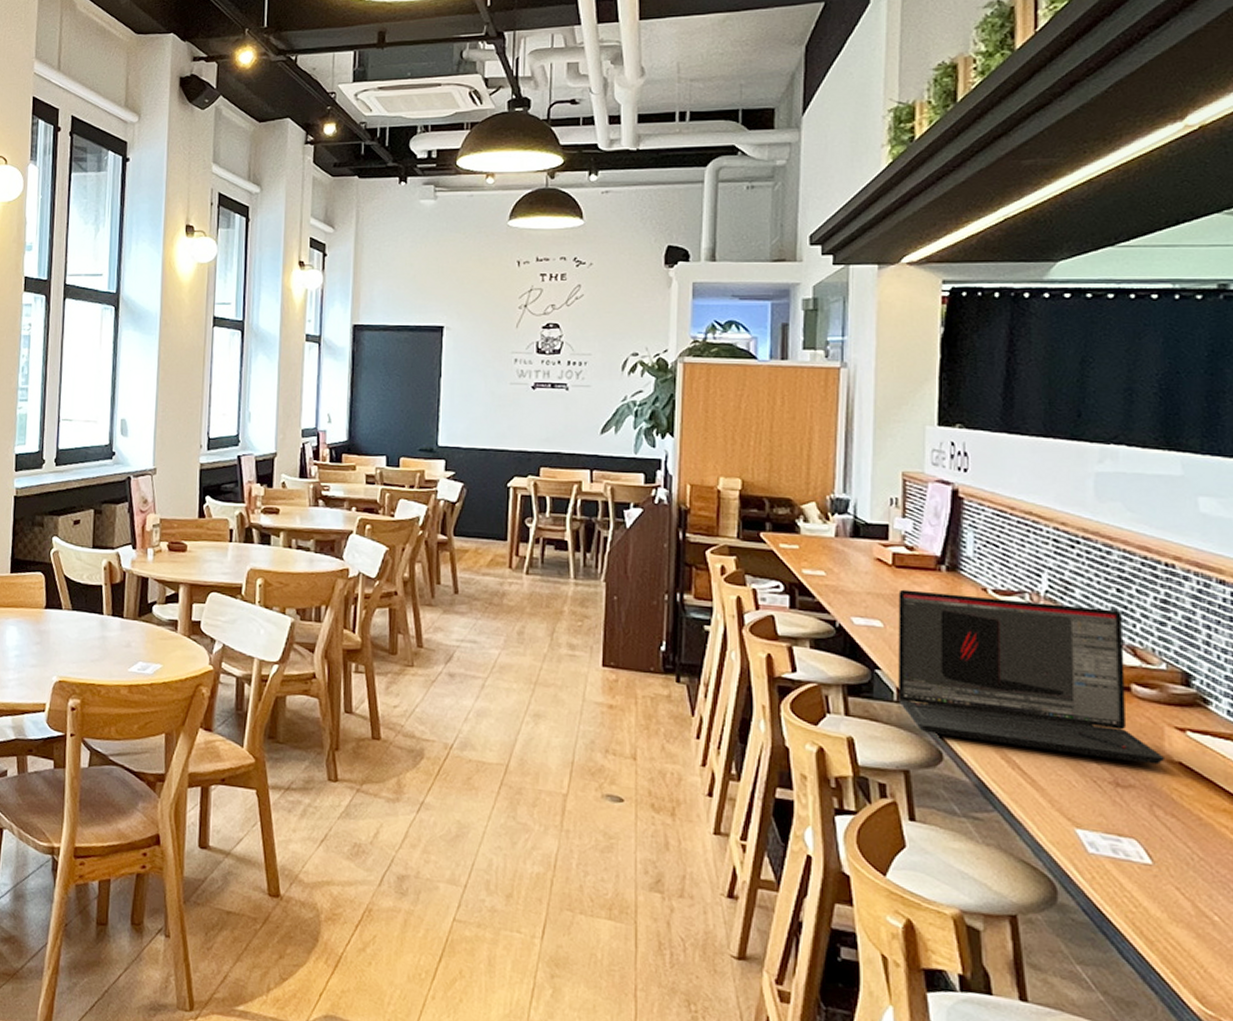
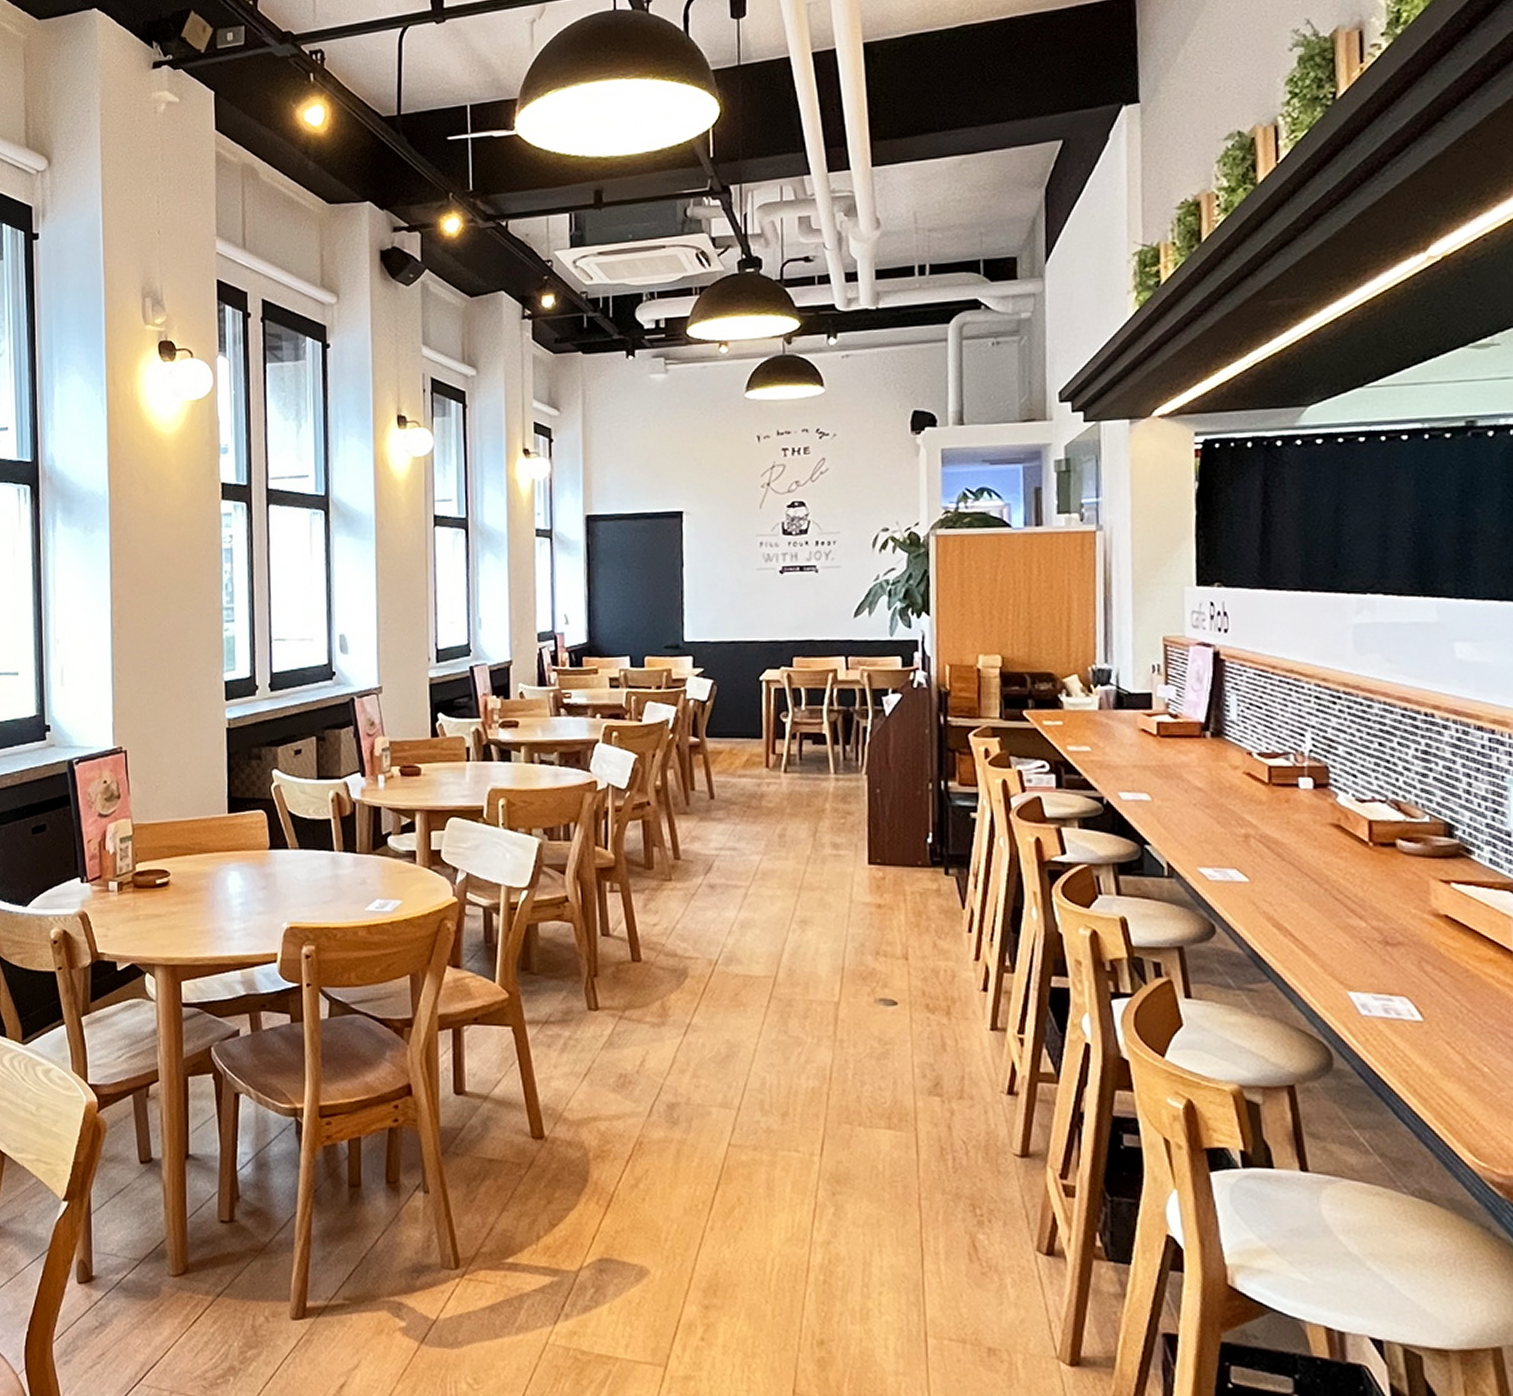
laptop: present [898,589,1166,765] -> none [1164,759,1432,919]

